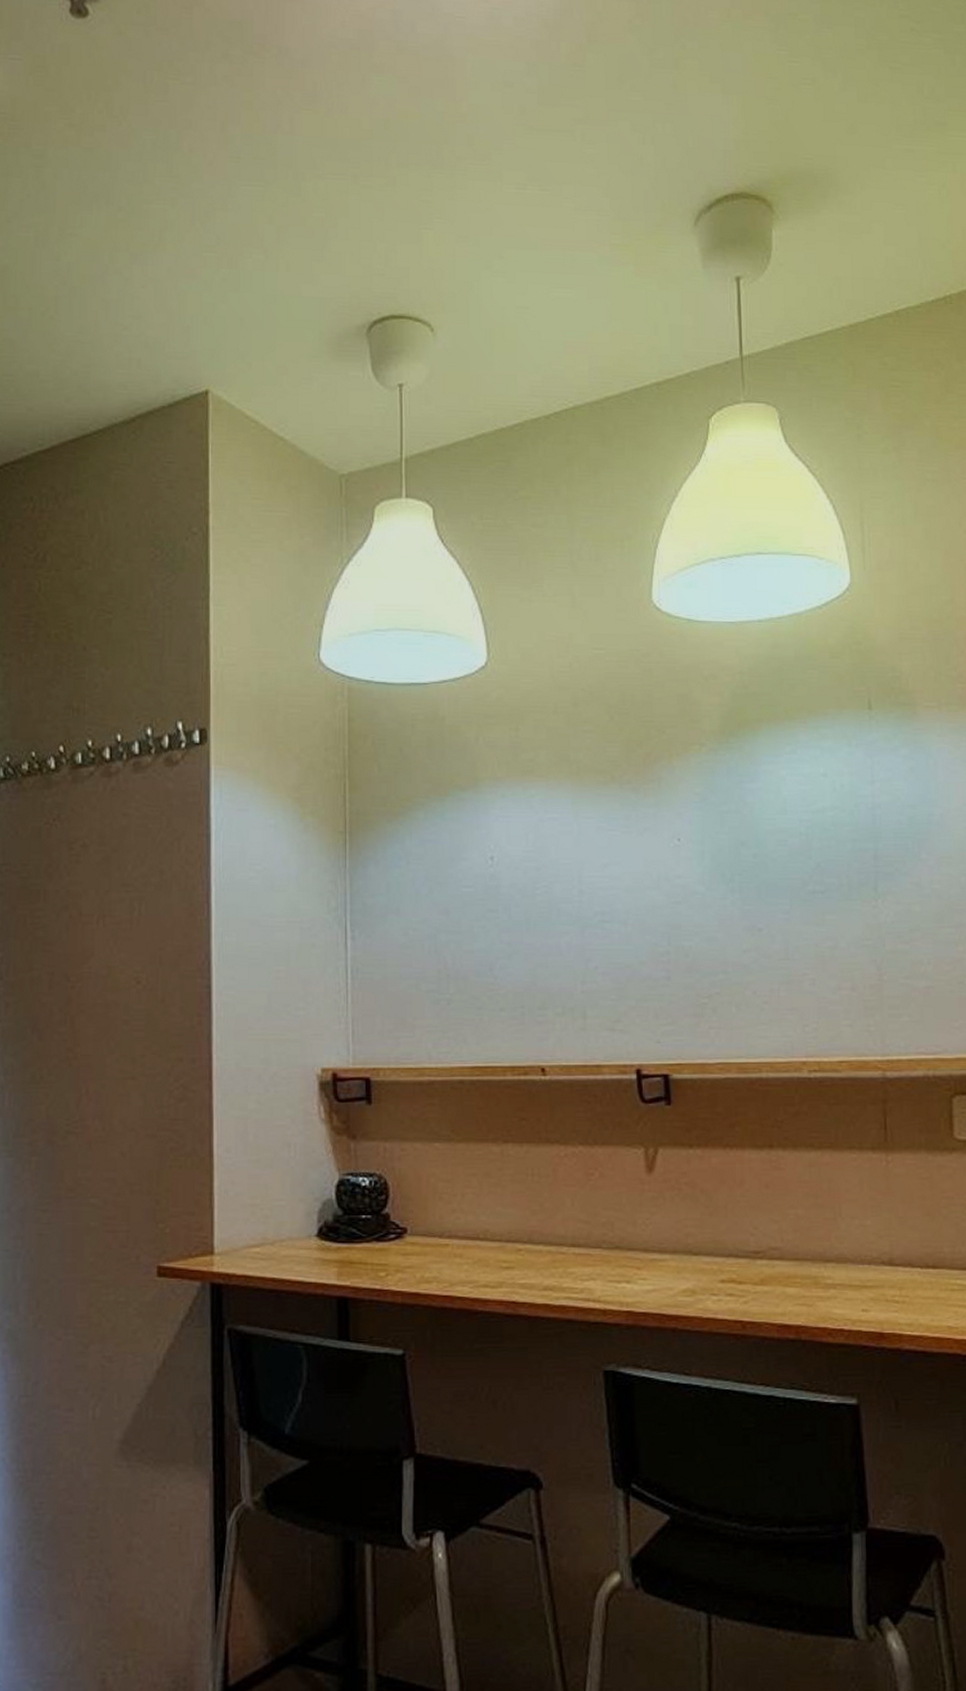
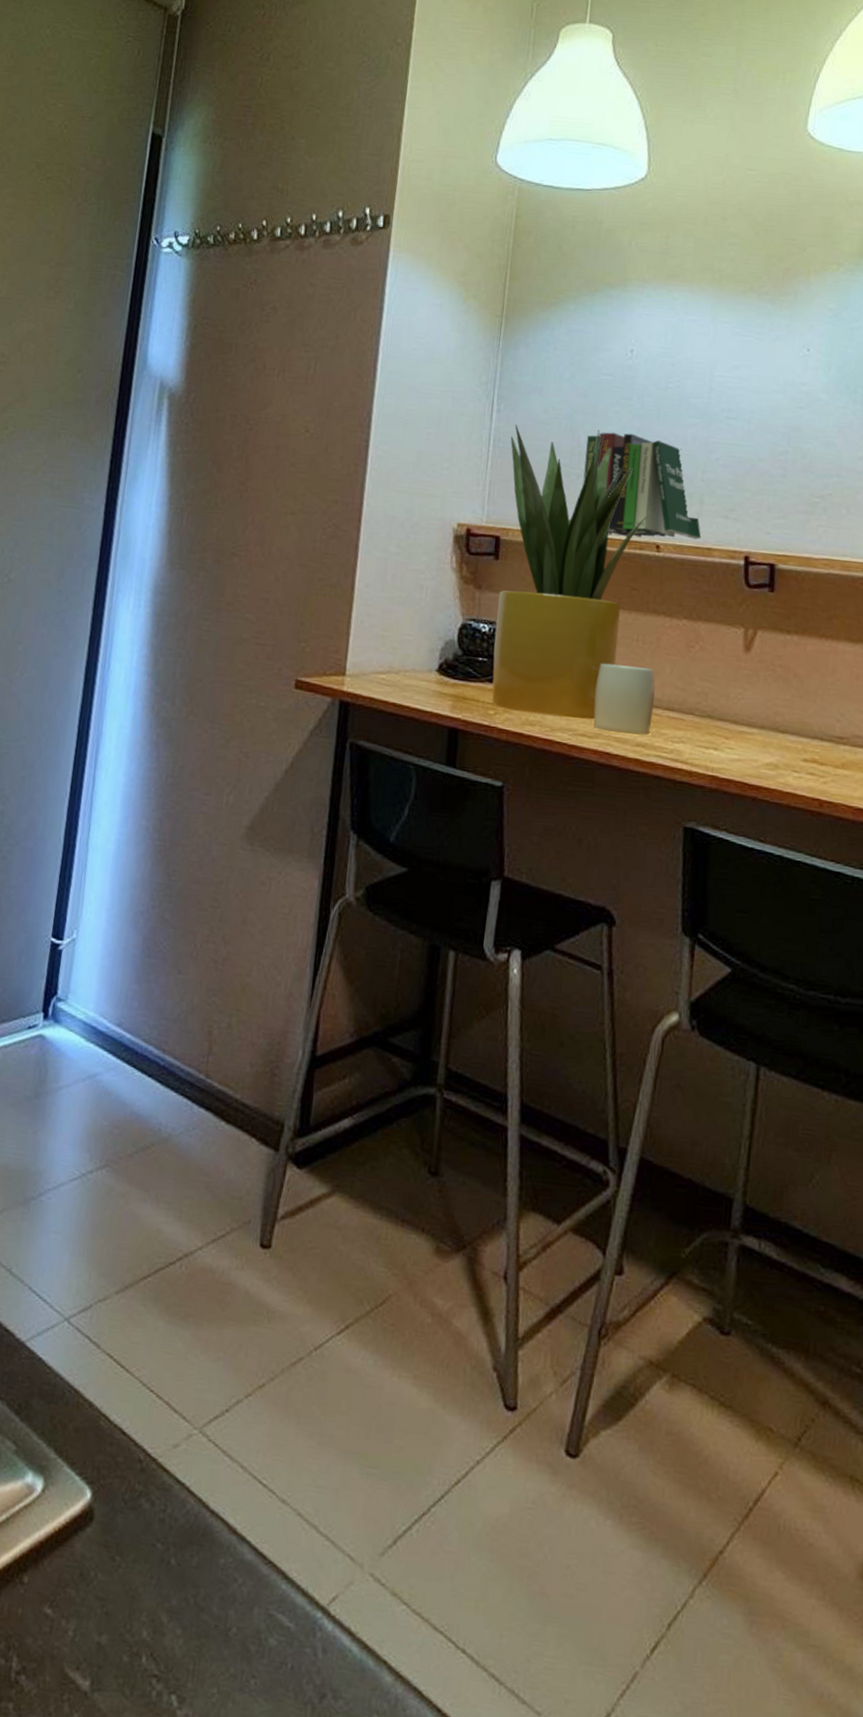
planter: none [369,948,533,1270] -> present [492,424,652,720]
books: none [453,948,589,1063] -> present [583,432,702,540]
mug: none [492,1204,558,1279] -> present [593,663,655,736]

